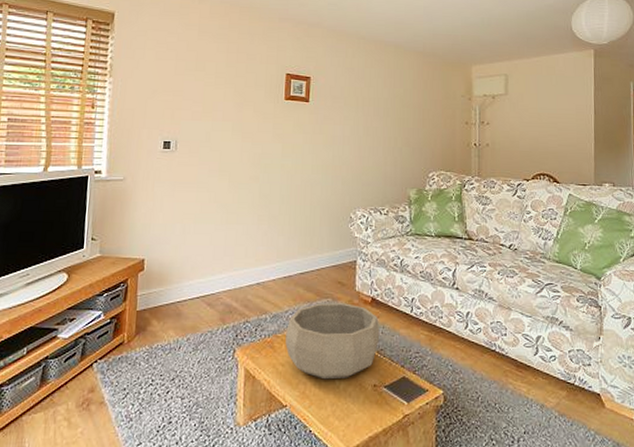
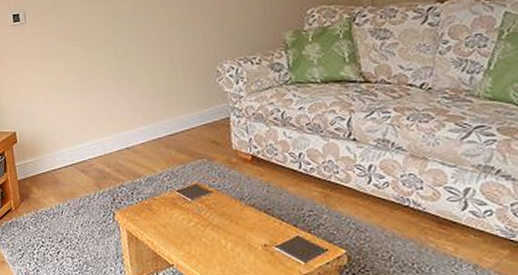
decorative bowl: present [285,303,380,380] -> none [163,163,266,240]

